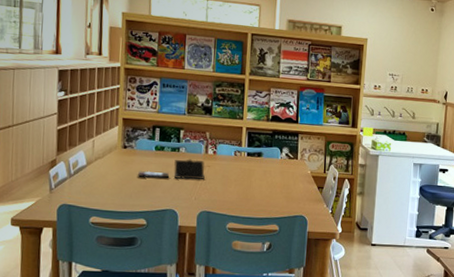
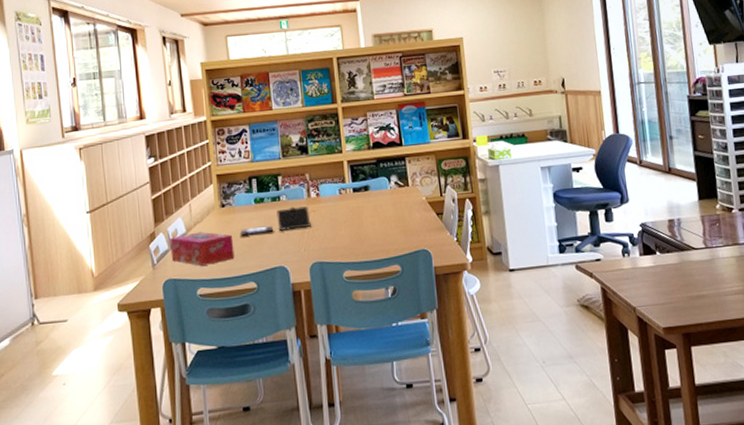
tissue box: none [69,166,131,198] -> present [170,231,235,266]

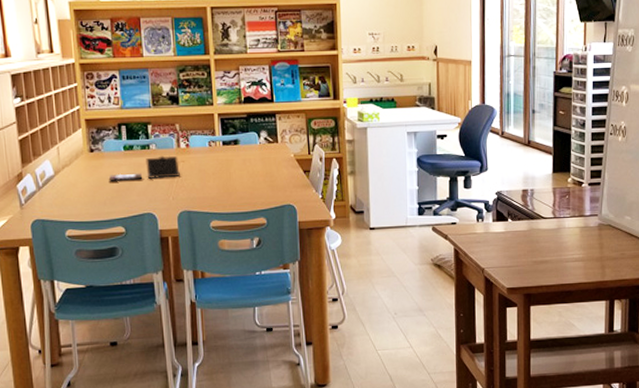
tissue box: present [170,231,235,266] -> none [38,175,103,208]

